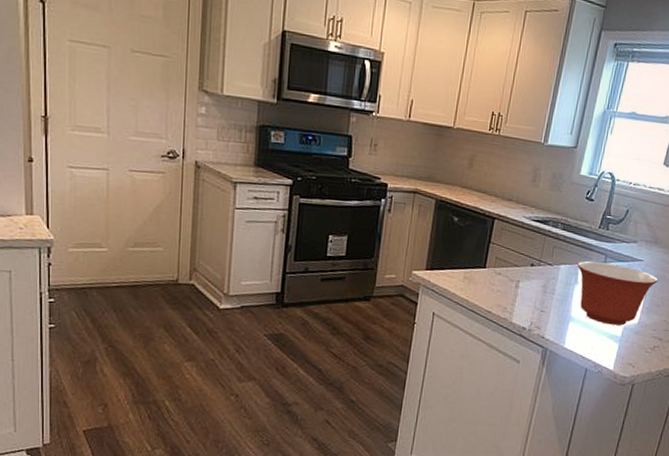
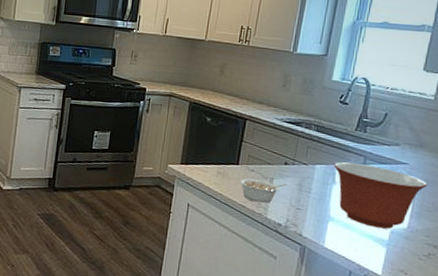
legume: none [486,282,532,307] -> present [239,178,287,203]

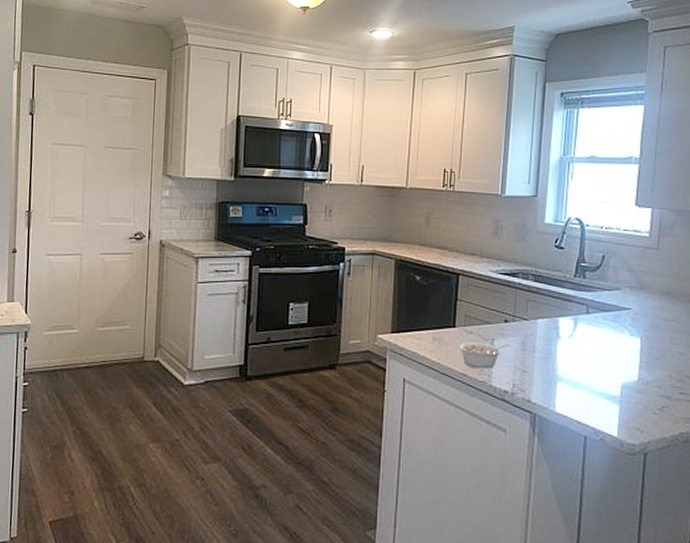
mixing bowl: present [334,162,428,229] -> none [556,314,653,384]

